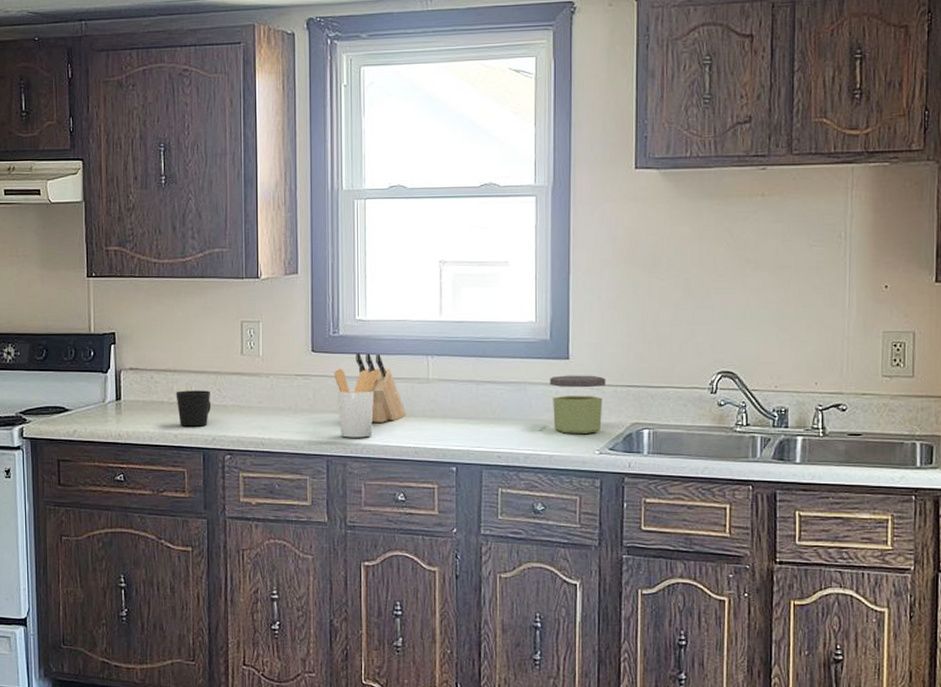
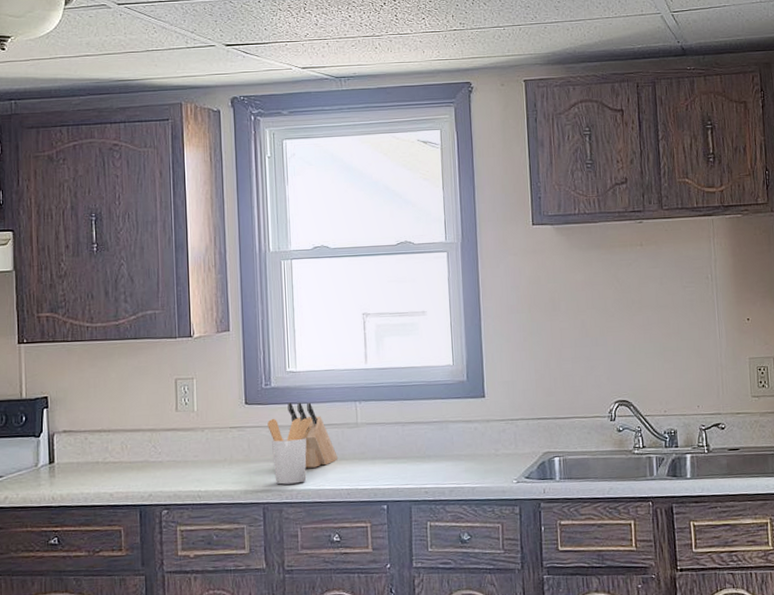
cup: present [176,390,212,427] -> none [111,448,147,485]
jar: present [550,375,606,434] -> none [469,410,519,466]

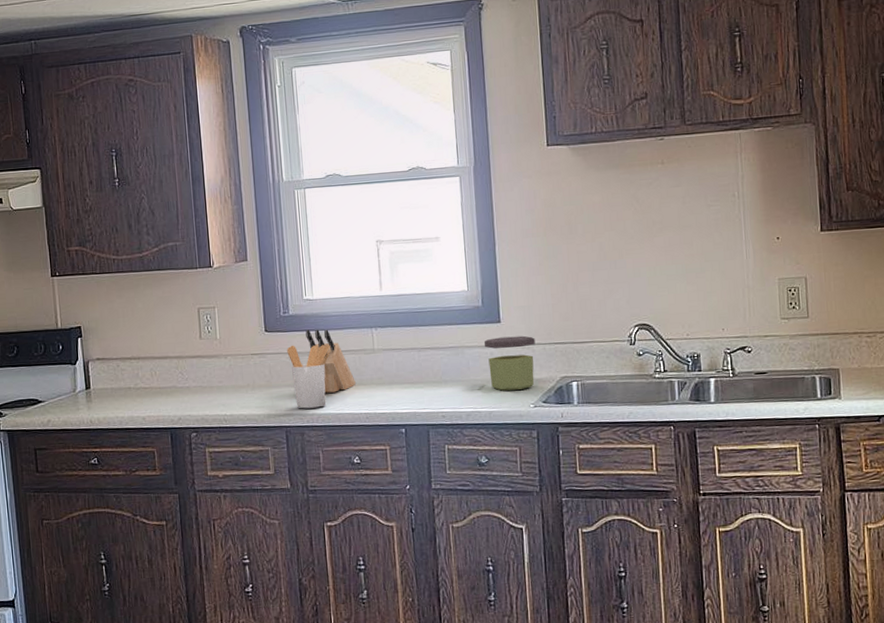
jar: none [469,410,519,466] -> present [485,335,535,391]

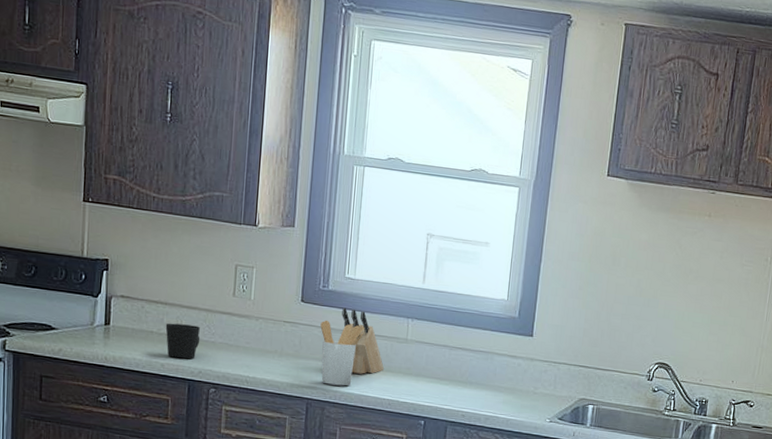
cup: none [141,374,176,410] -> present [165,323,200,359]
jar: present [485,335,535,391] -> none [513,350,562,404]

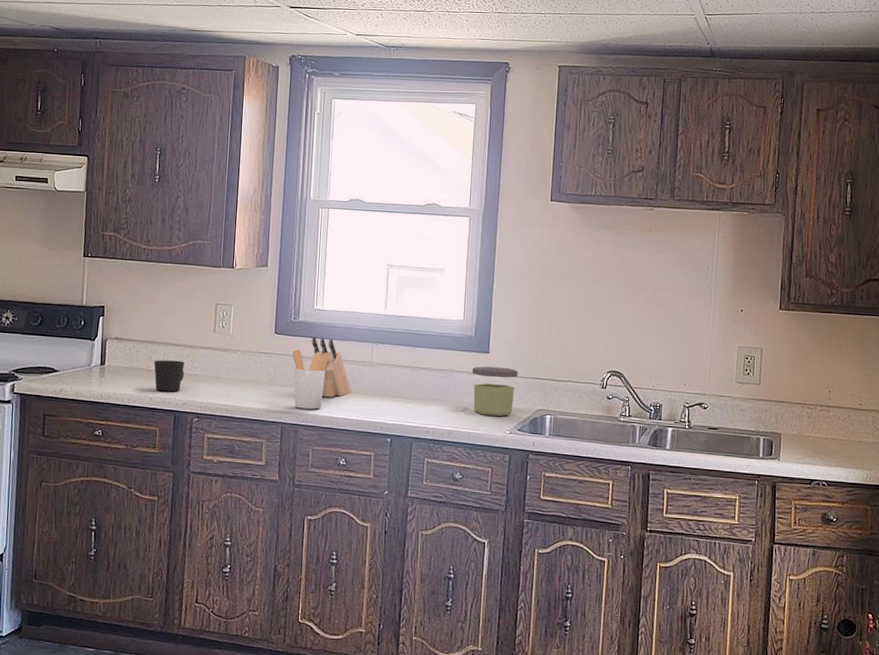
jar: none [513,350,562,404] -> present [473,366,518,416]

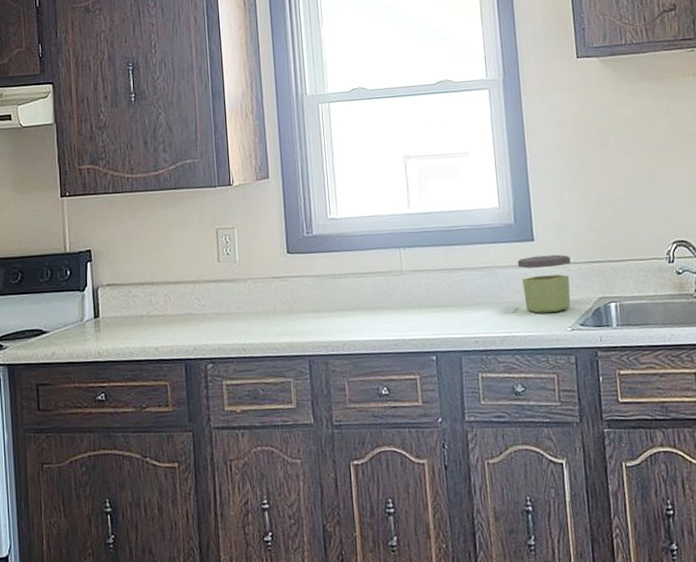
cup: present [154,360,185,392] -> none [154,300,191,339]
utensil holder: present [292,349,333,410] -> none [310,266,357,336]
knife block: present [311,336,351,397] -> none [330,250,383,319]

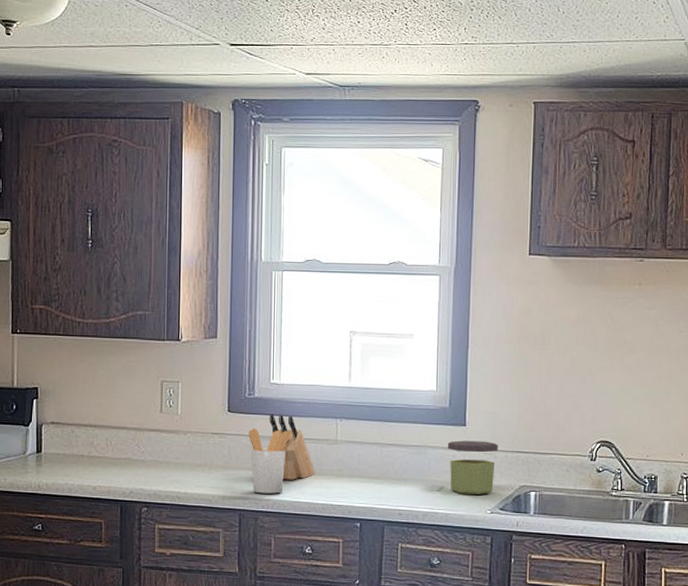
utensil holder: none [310,266,357,336] -> present [248,428,293,494]
knife block: none [330,250,383,319] -> present [269,414,315,480]

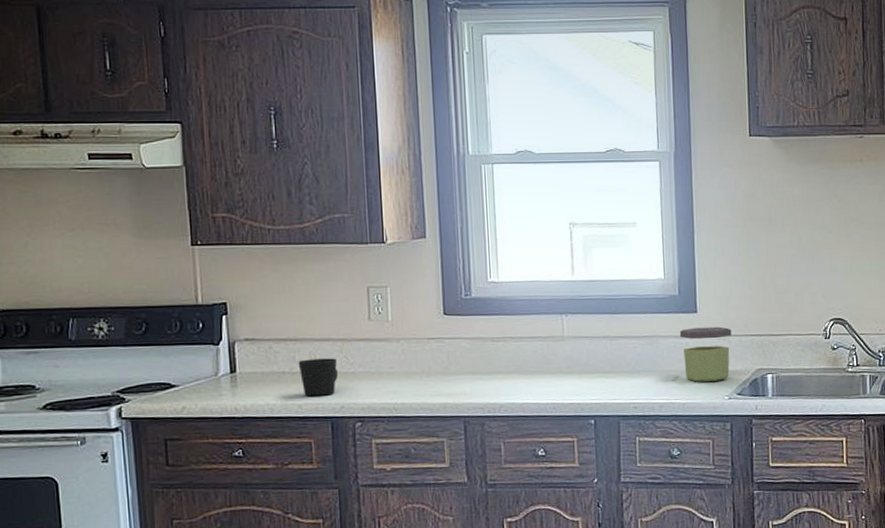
cup: none [95,445,130,480] -> present [298,358,339,397]
utensil holder: present [248,428,293,494] -> none [468,329,516,398]
knife block: present [269,414,315,480] -> none [489,314,543,382]

